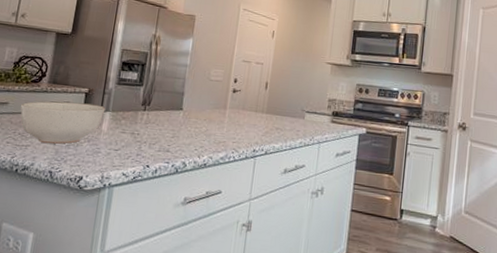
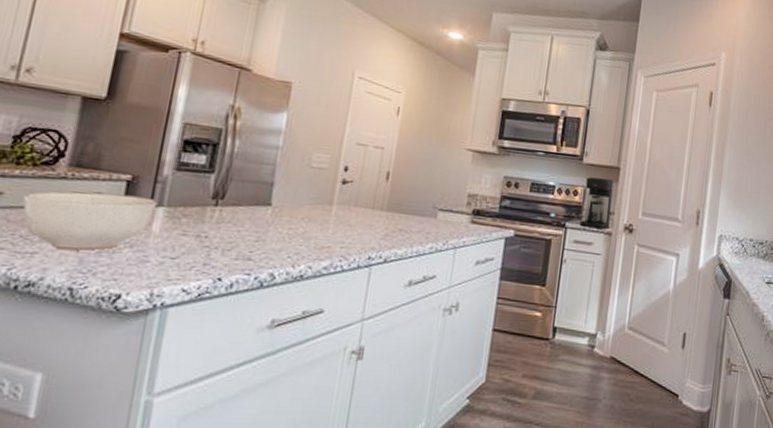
coffee maker: none [420,83,448,128] -> present [579,177,614,230]

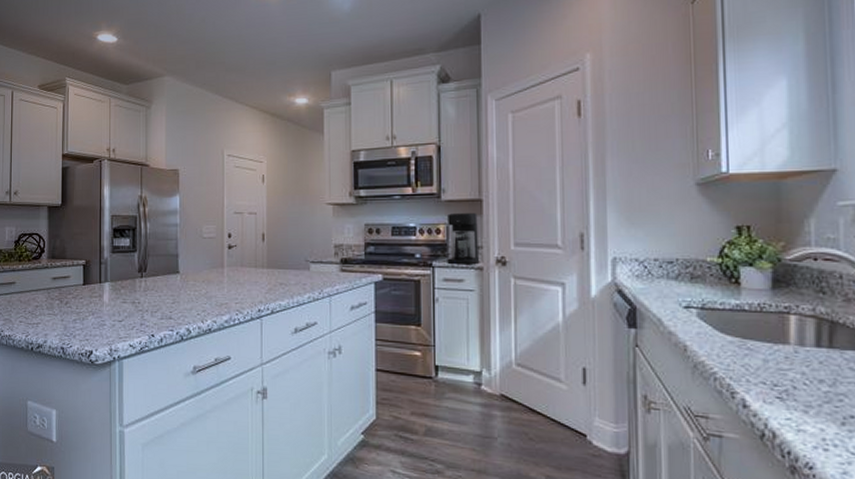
bowl: present [22,191,158,251] -> none [27,275,104,319]

